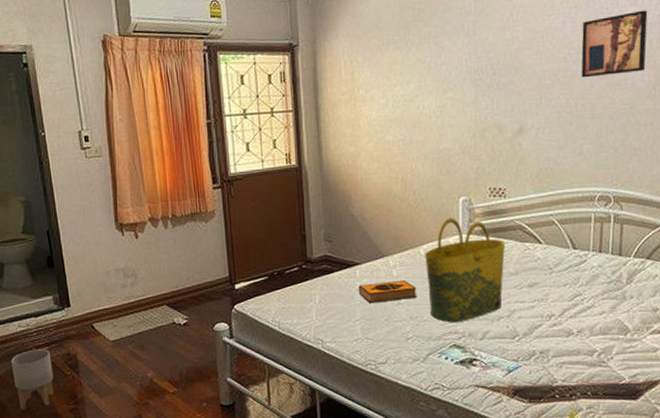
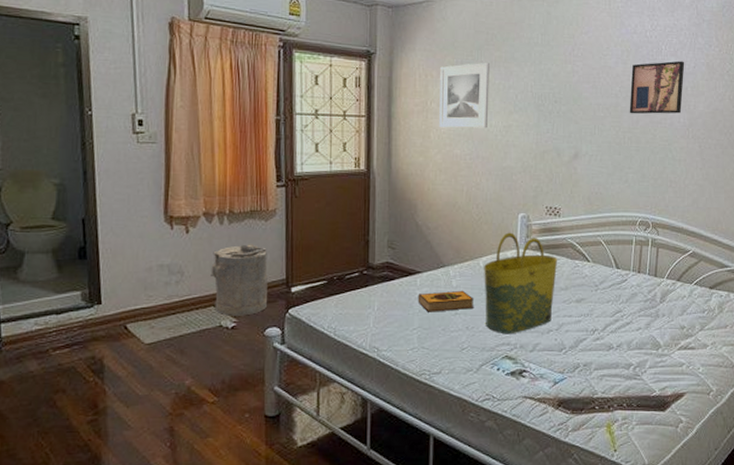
planter: present [11,349,55,410] -> none [20,351,72,422]
laundry hamper: none [160,245,214,313] -> present [210,244,268,316]
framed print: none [366,40,421,115] -> present [439,62,489,129]

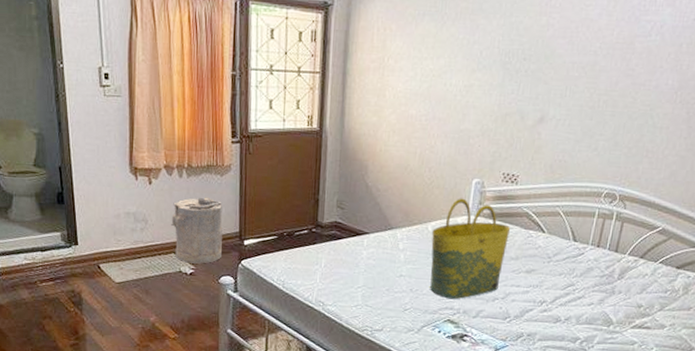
hardback book: present [418,290,475,312] -> none [364,253,421,273]
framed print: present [439,62,489,129] -> none [395,14,454,88]
wall art: present [629,61,685,114] -> none [608,12,684,75]

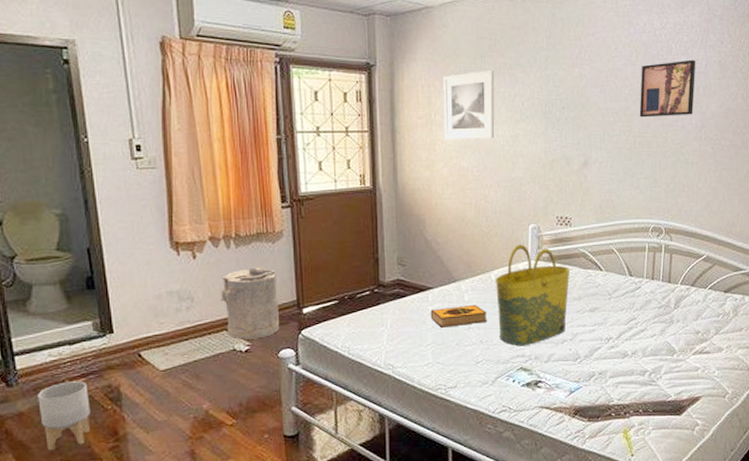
planter: none [15,283,57,341] -> present [38,381,91,451]
hardback book: none [364,253,421,273] -> present [430,304,488,328]
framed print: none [395,14,454,88] -> present [443,70,495,141]
wall art: none [608,12,684,75] -> present [639,59,696,118]

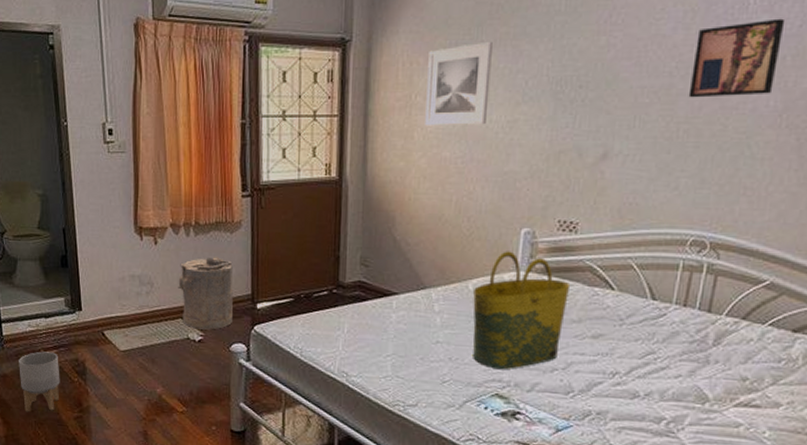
hardback book: present [430,304,488,328] -> none [393,316,461,339]

